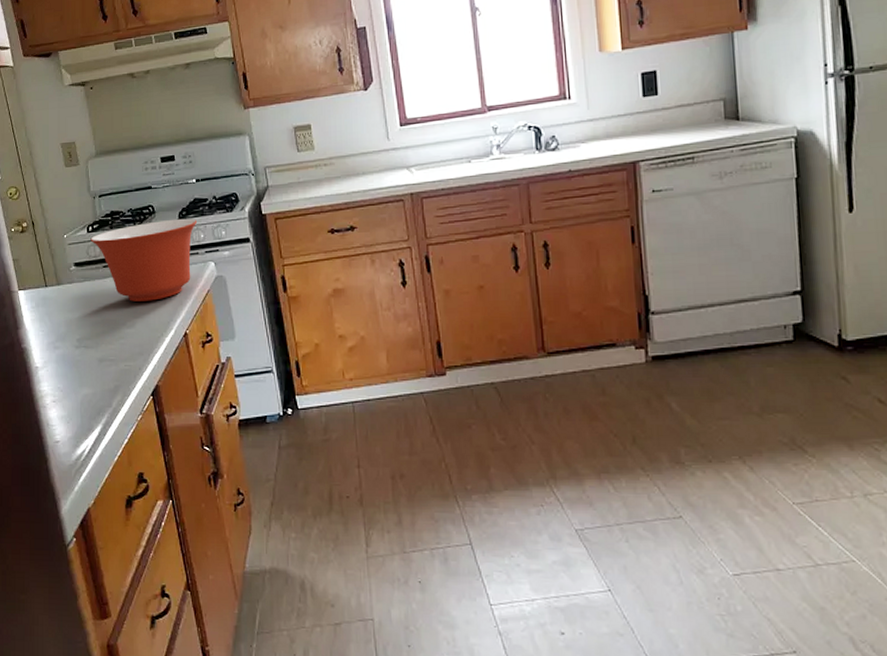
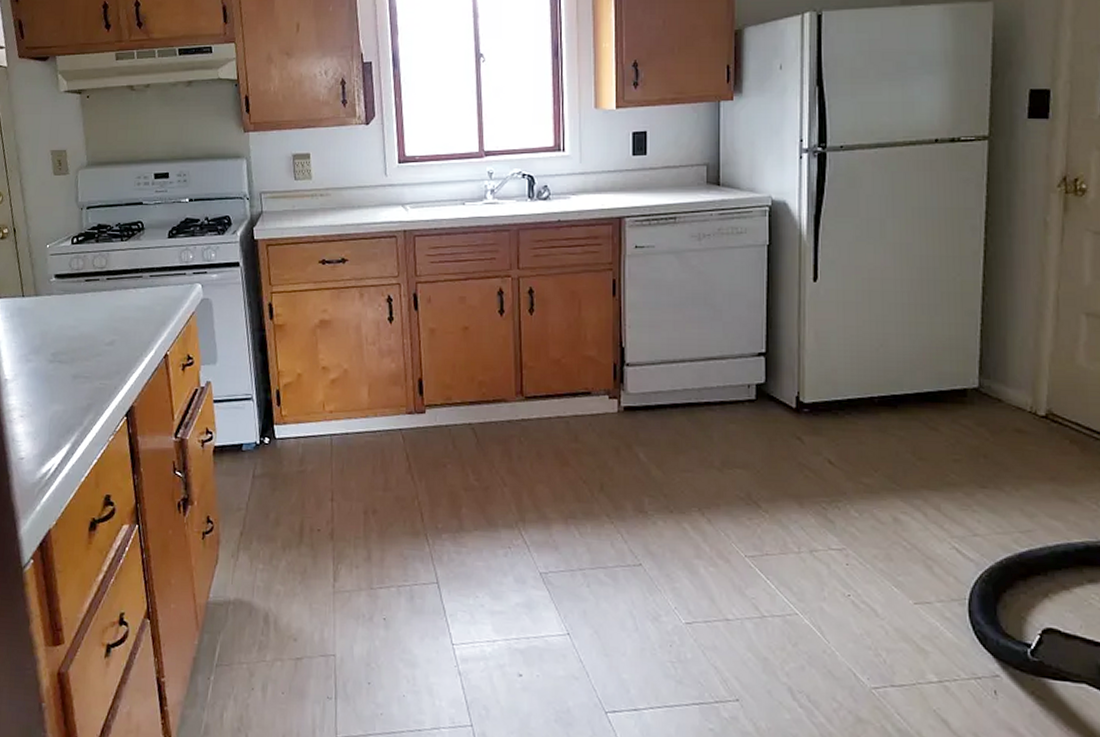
mixing bowl: present [90,218,198,302] -> none [74,237,188,319]

